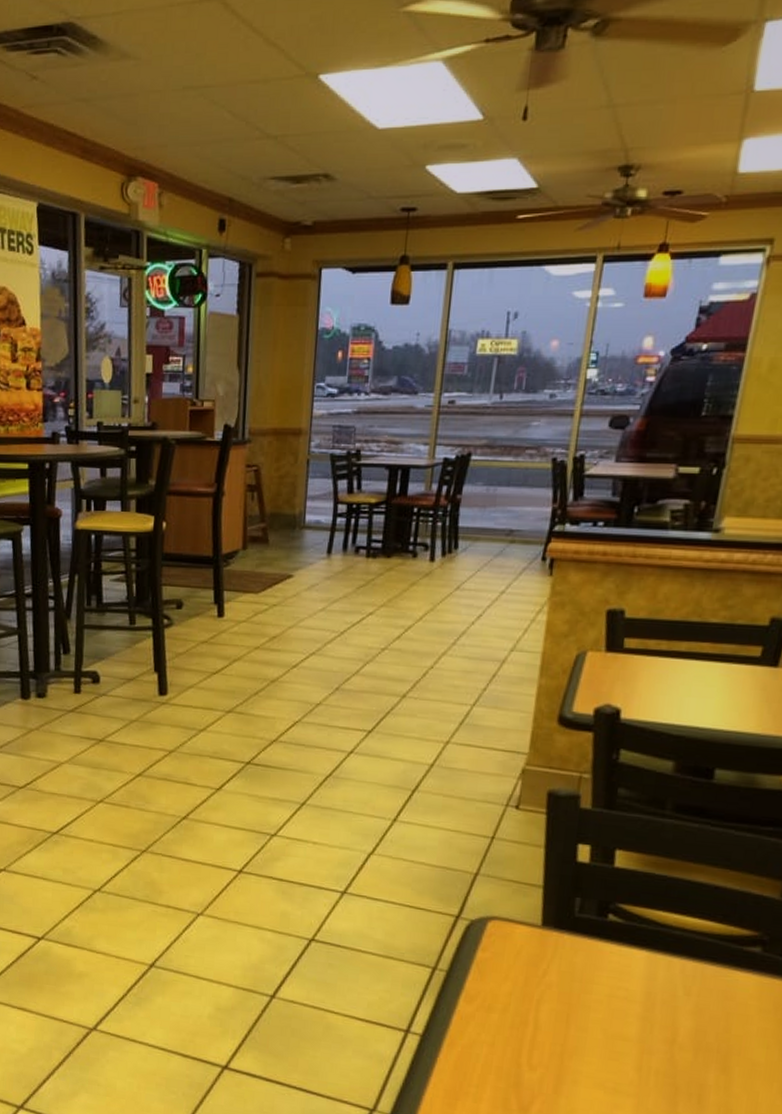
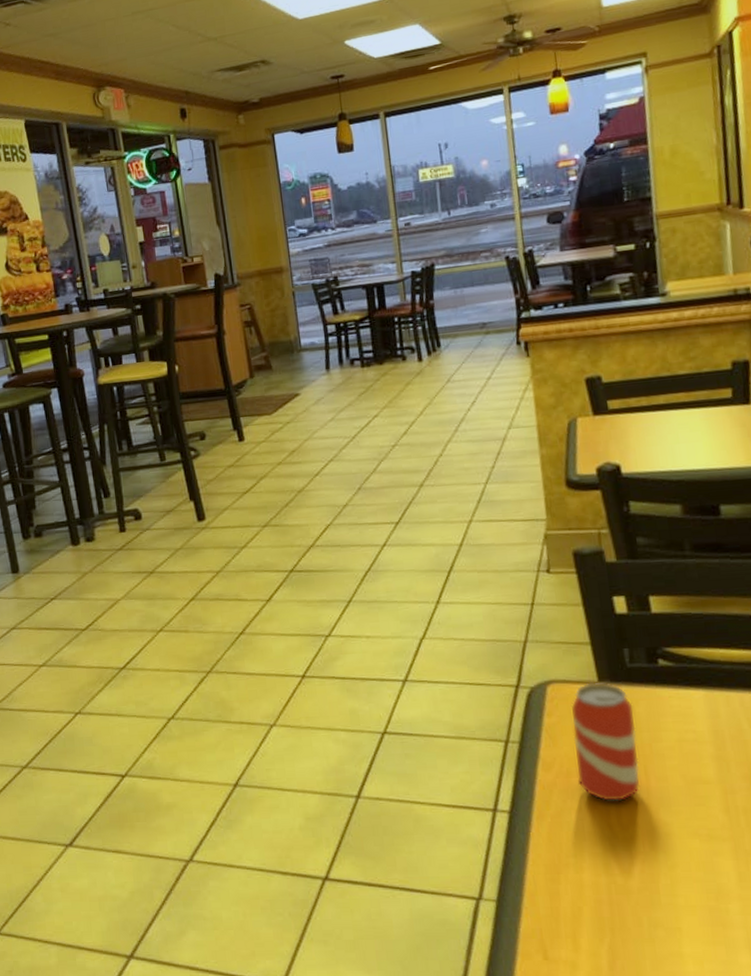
beverage can: none [497,924,571,1044] -> present [570,682,641,802]

